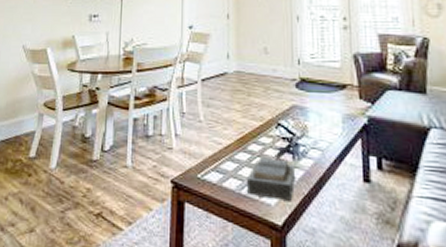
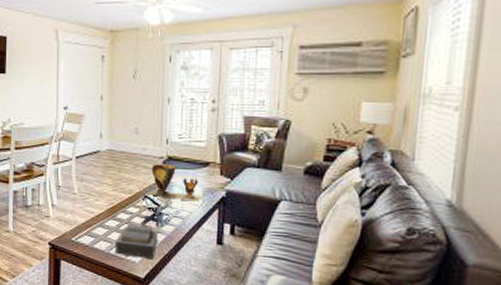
clay pot: none [280,87,342,130] -> present [147,164,202,202]

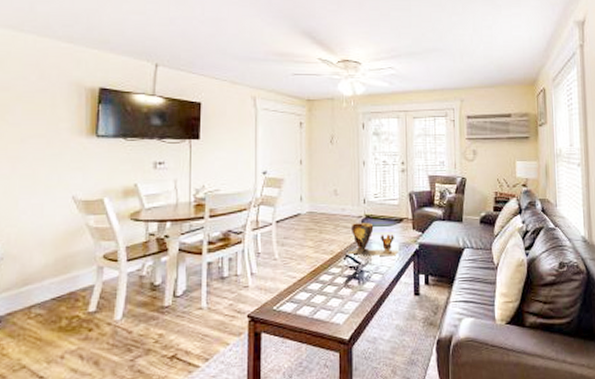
bible: present [115,224,159,259] -> none [319,285,361,319]

